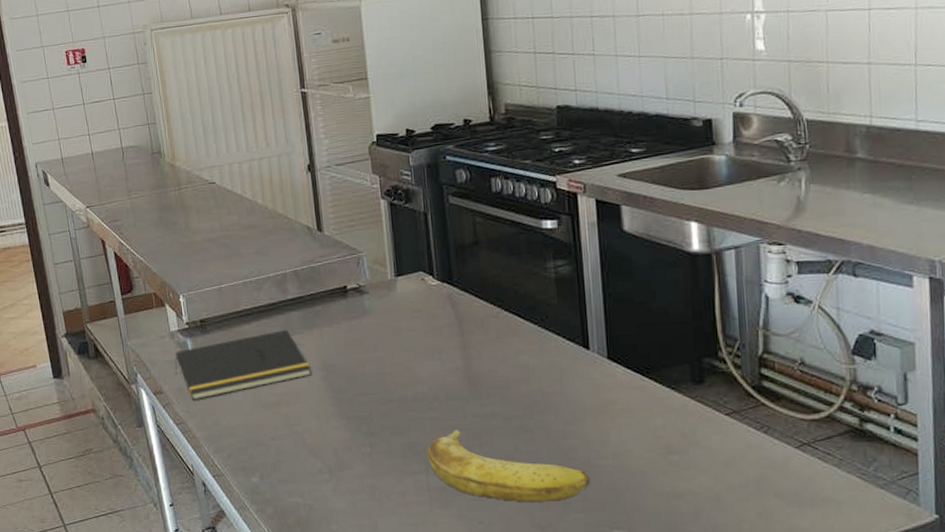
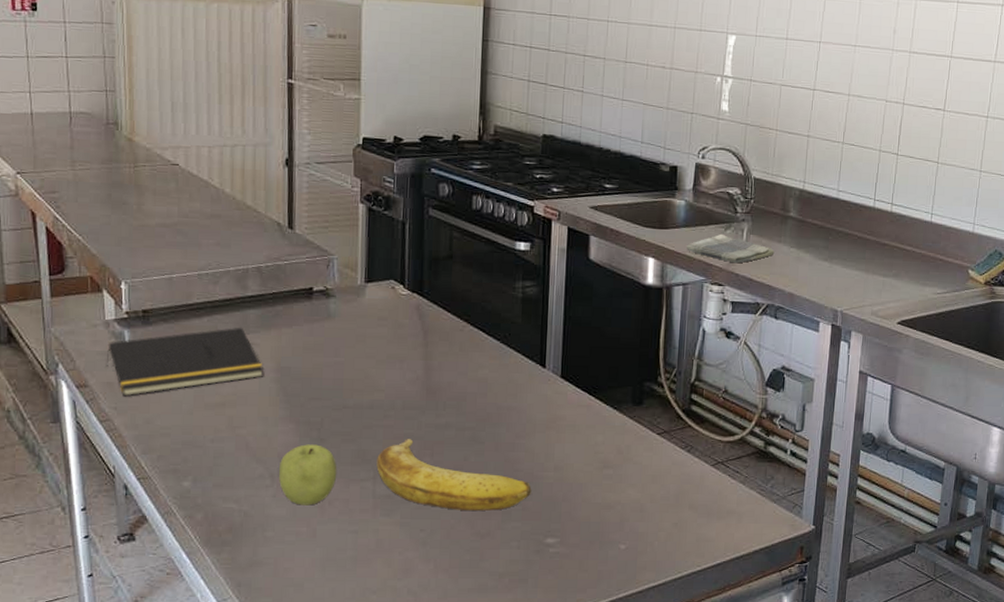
fruit: none [335,439,391,499] -> present [278,444,337,506]
dish towel: none [734,187,844,219] -> present [687,233,775,264]

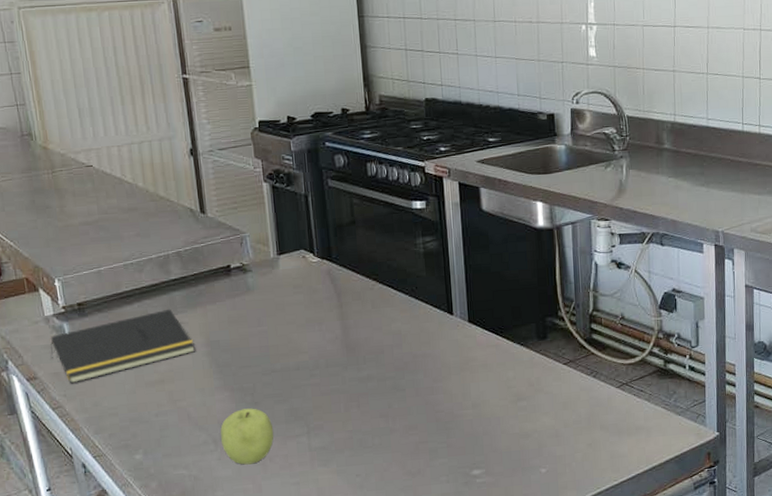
banana: present [376,439,532,511] -> none [308,394,454,454]
dish towel: present [687,233,775,264] -> none [571,172,654,198]

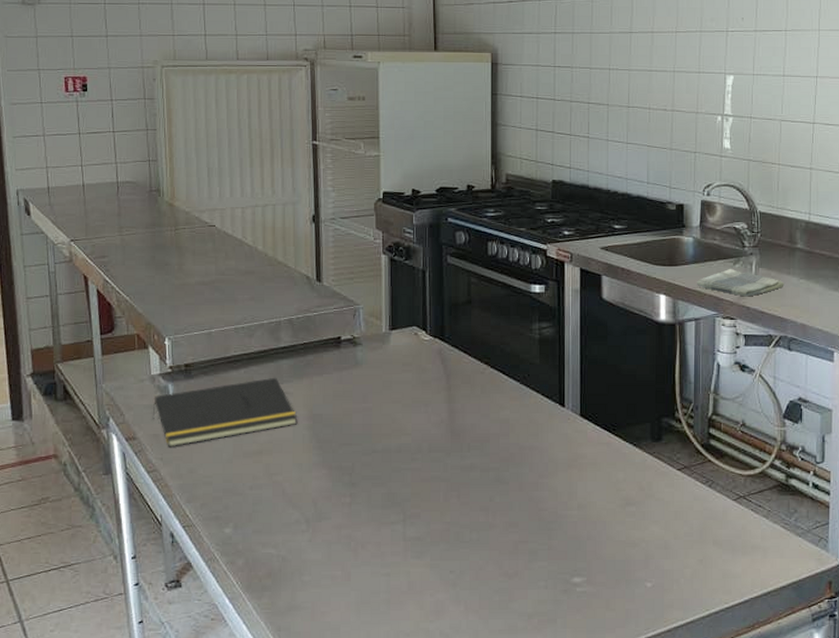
fruit: present [220,408,274,465] -> none [313,489,369,549]
dish towel: none [571,172,654,198] -> present [697,268,784,297]

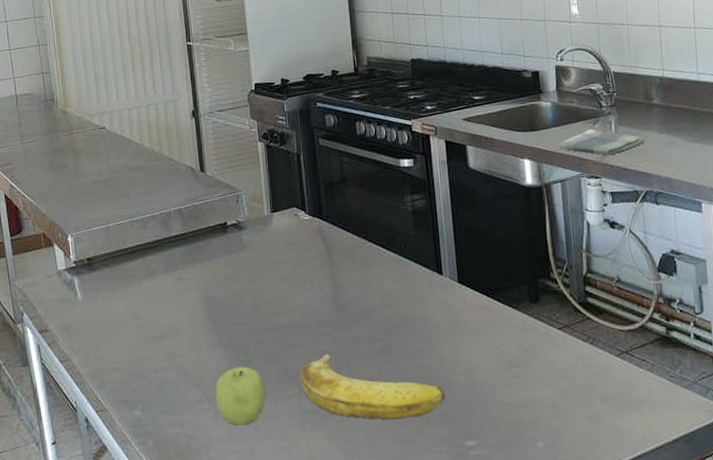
notepad: present [152,377,298,447] -> none [61,264,194,337]
fruit: none [313,489,369,549] -> present [214,366,266,426]
banana: none [406,481,556,551] -> present [300,354,446,420]

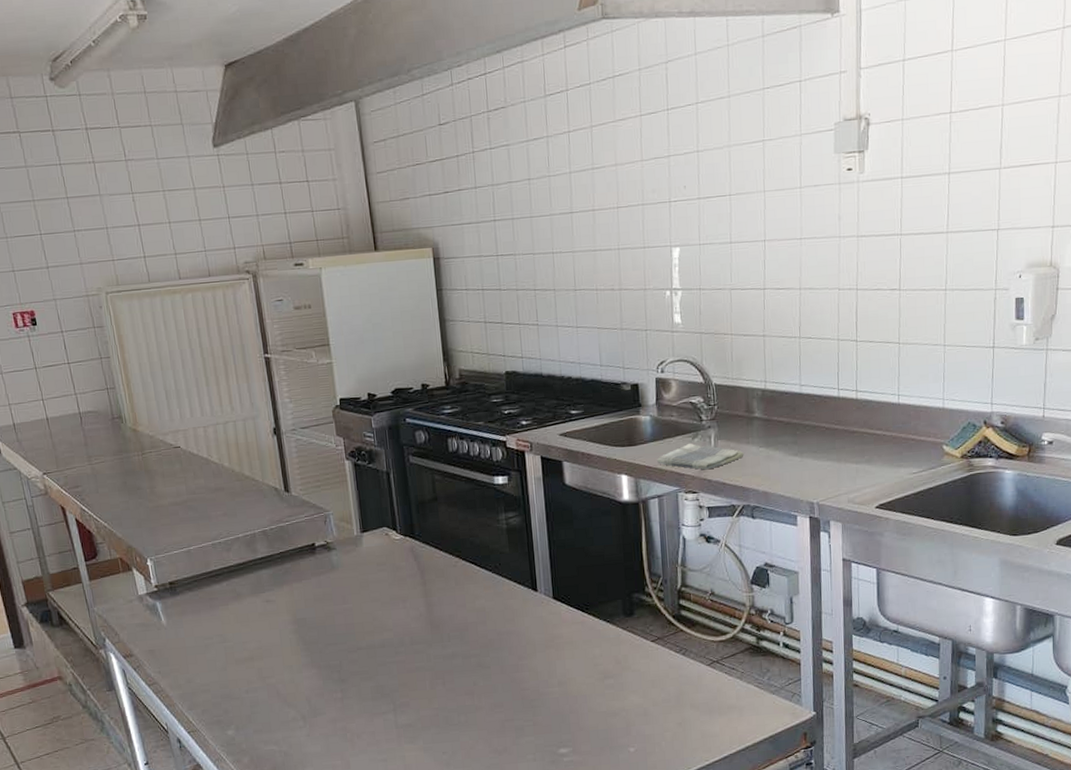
fruit: present [214,366,266,426] -> none [309,685,361,741]
banana: present [300,354,446,420] -> none [394,671,540,732]

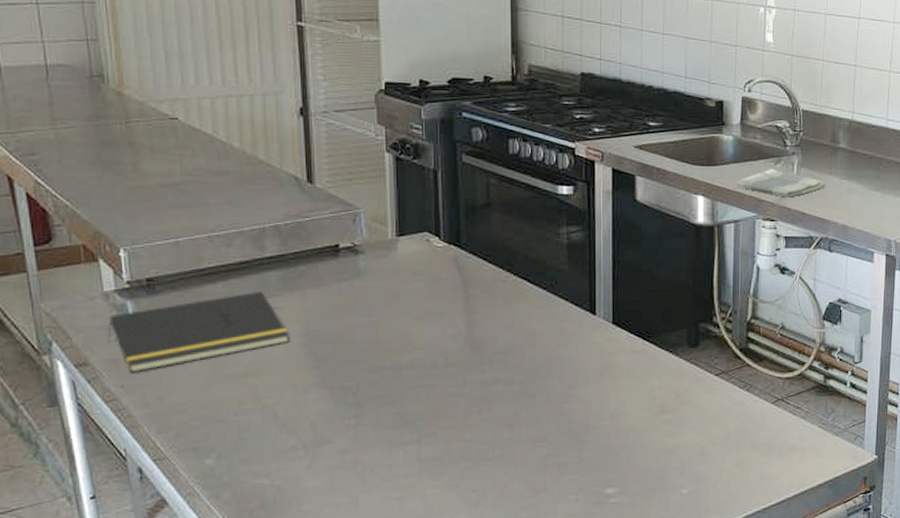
notepad: none [144,587,284,661] -> present [108,290,290,373]

